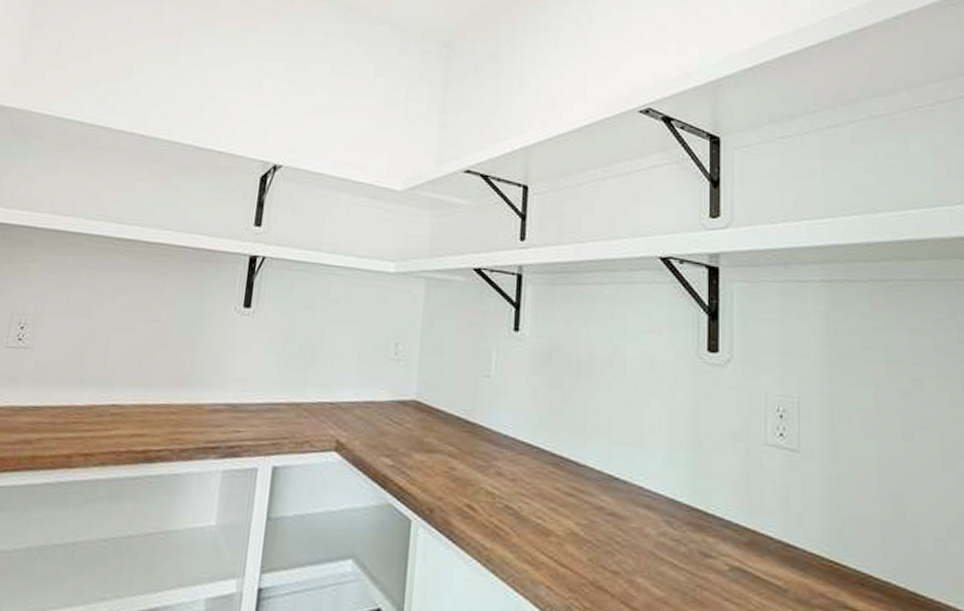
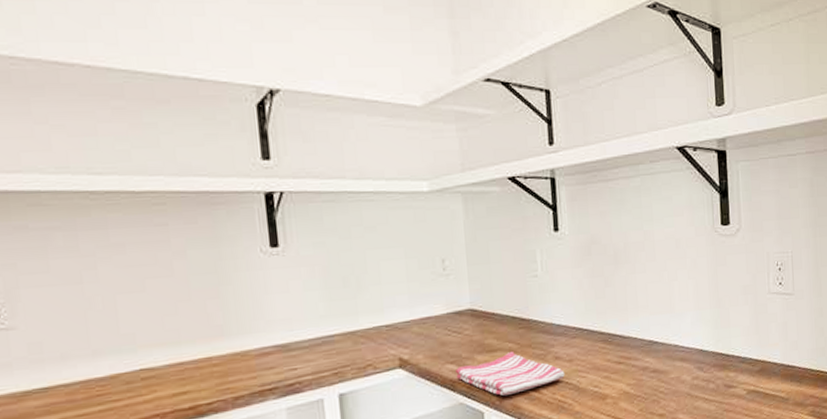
dish towel: none [389,456,506,506] -> present [456,352,565,396]

